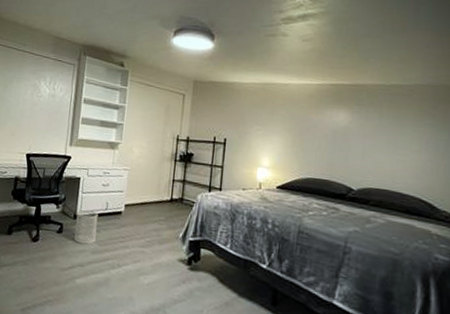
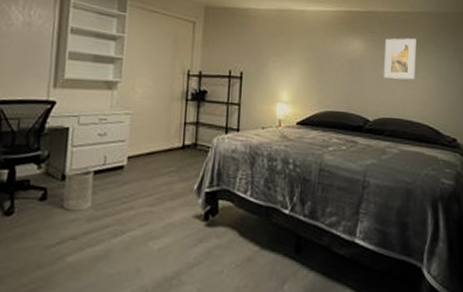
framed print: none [370,110,410,153] -> present [383,38,416,80]

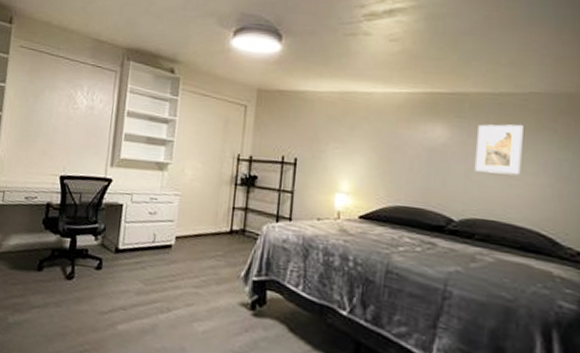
wastebasket: present [63,168,94,211] -> none [115,243,144,284]

